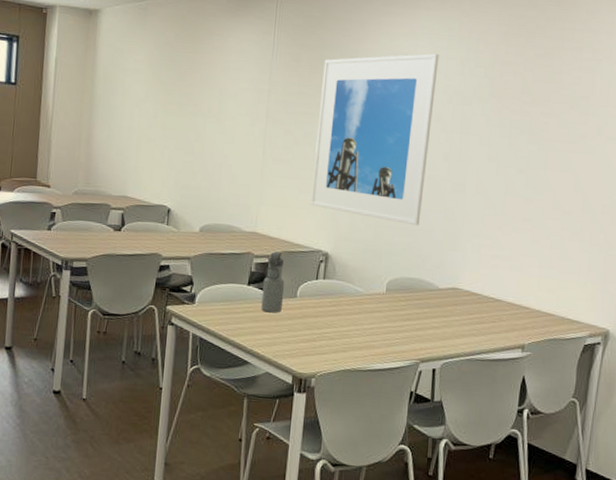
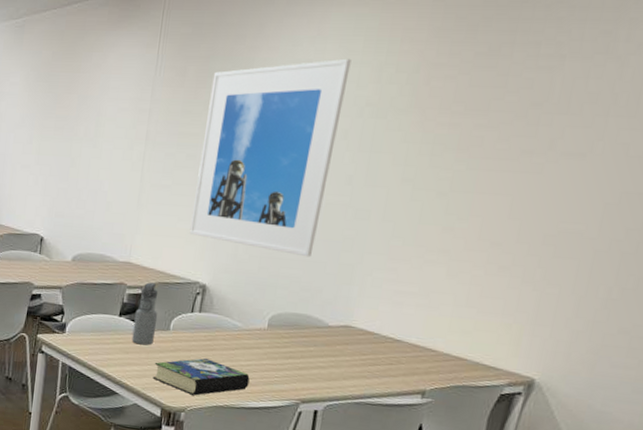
book: none [282,324,373,361] -> present [152,358,250,396]

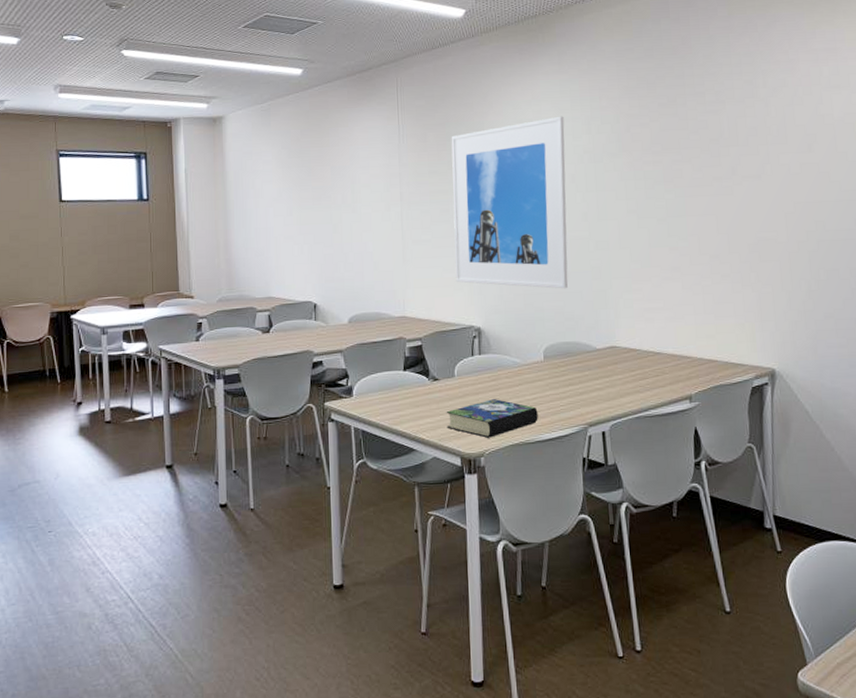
water bottle: present [131,282,159,346] -> none [418,333,442,396]

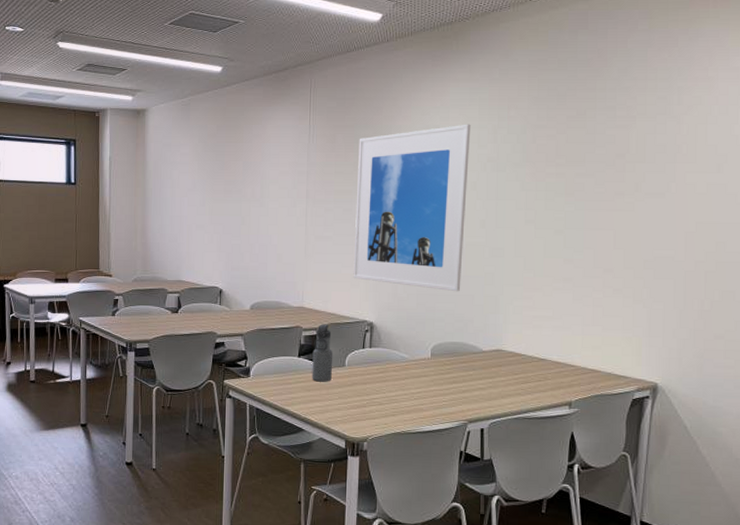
water bottle: none [418,333,442,396] -> present [312,324,333,382]
book: present [446,399,538,438] -> none [334,390,421,425]

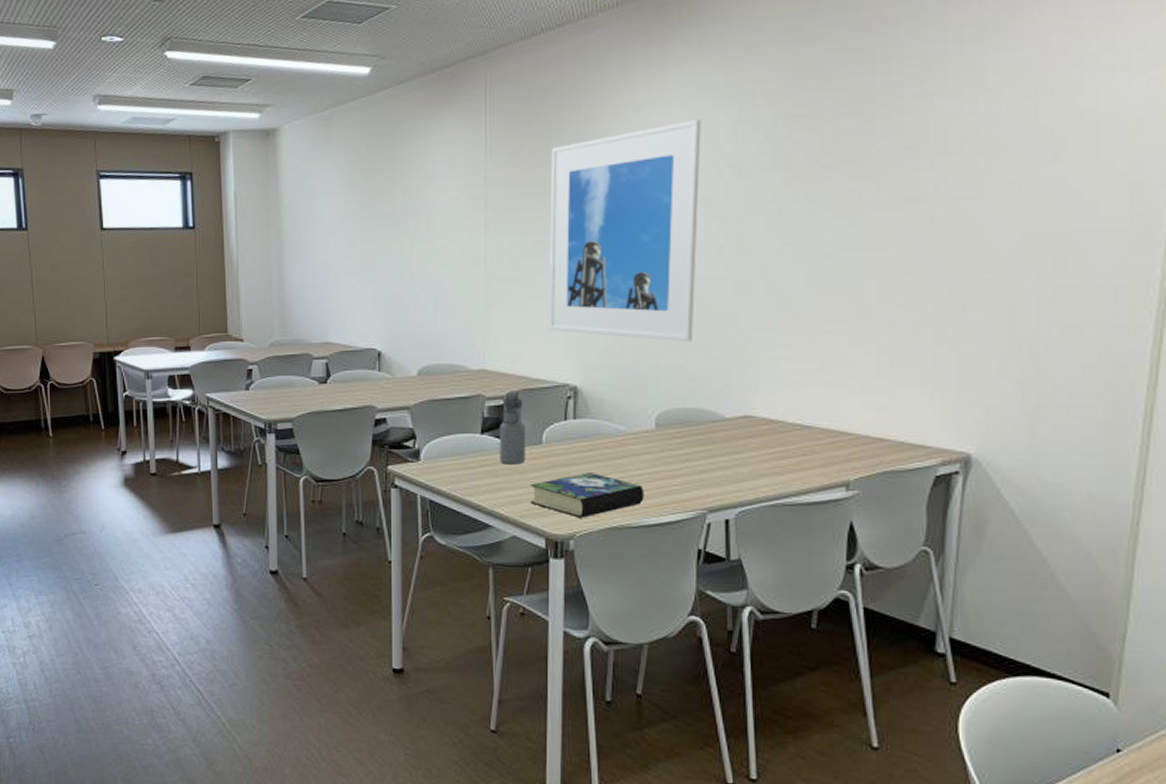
book: none [334,390,421,425] -> present [530,473,644,518]

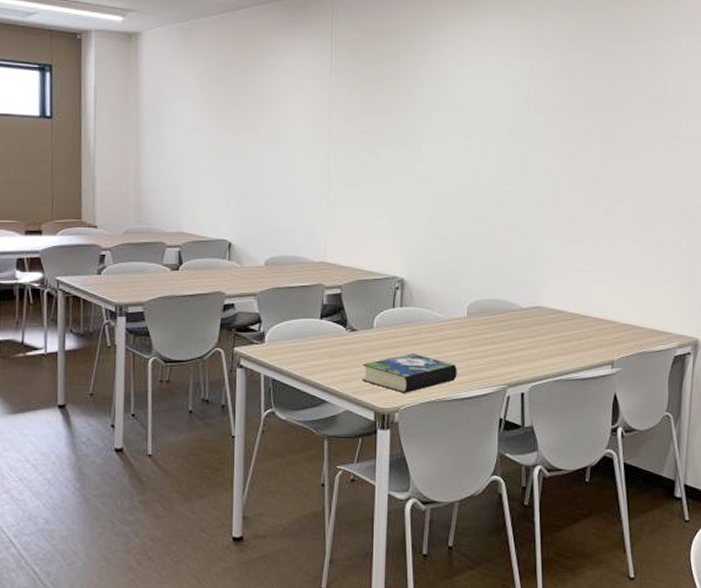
water bottle: present [499,390,526,465] -> none [336,281,360,347]
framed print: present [549,119,701,342] -> none [381,62,506,244]

